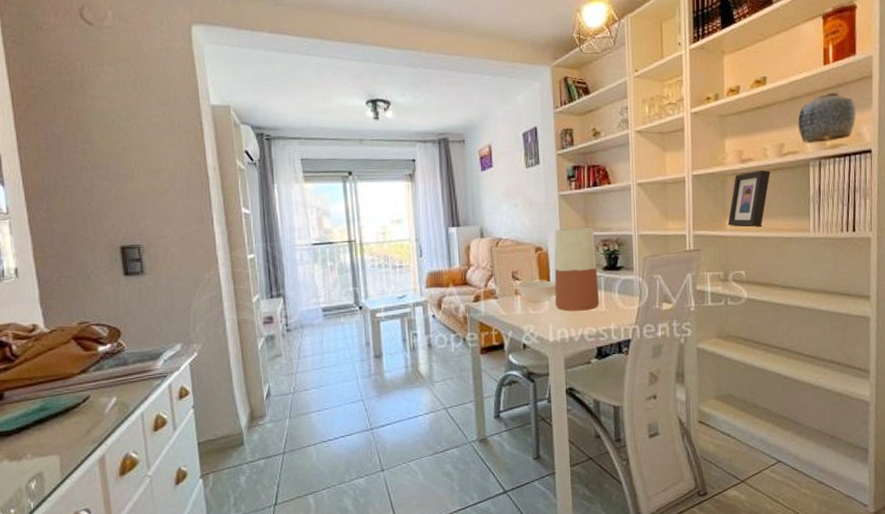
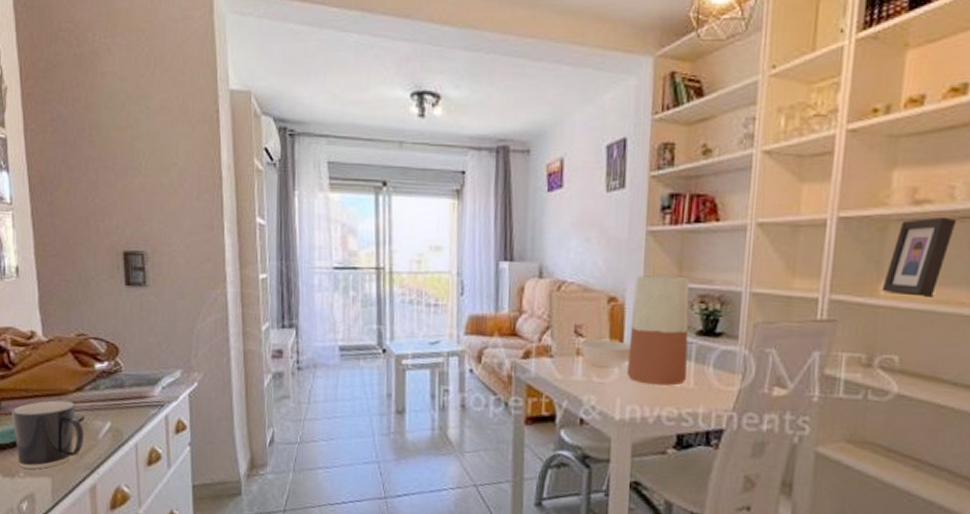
mug: none [15,383,91,450] -> present [11,400,85,469]

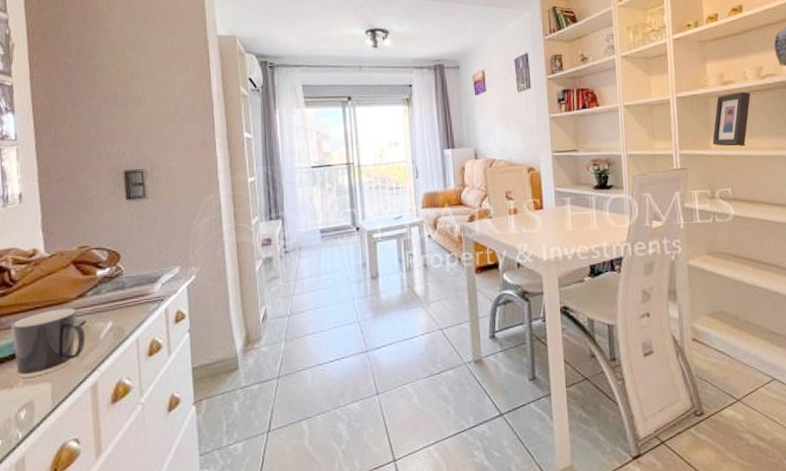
bowl: present [579,339,631,369] -> none [510,200,549,222]
vase: present [627,275,690,386] -> none [545,148,592,230]

